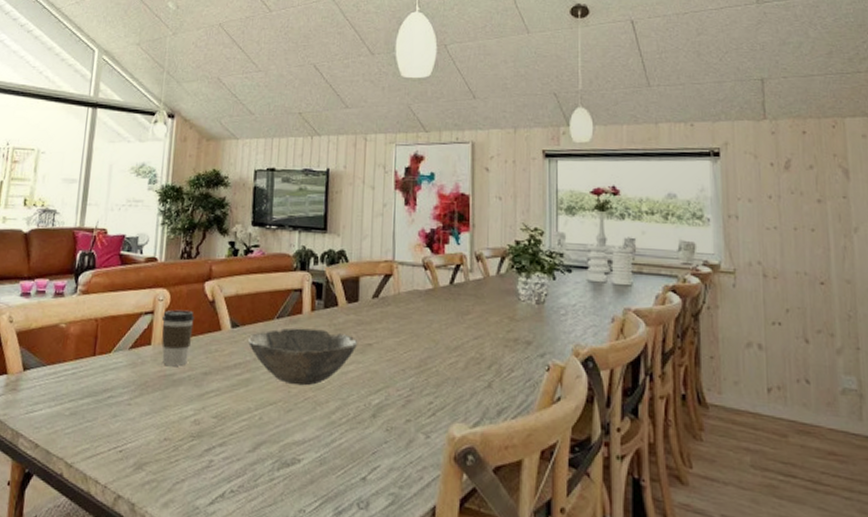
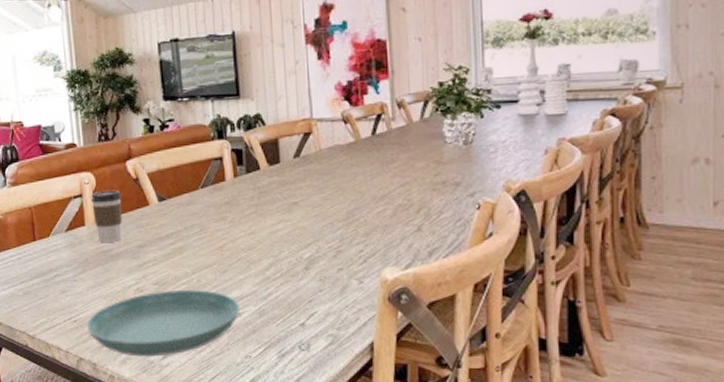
saucer: none [133,426,300,502] -> present [87,290,239,357]
bowl: present [248,328,358,386] -> none [177,194,284,248]

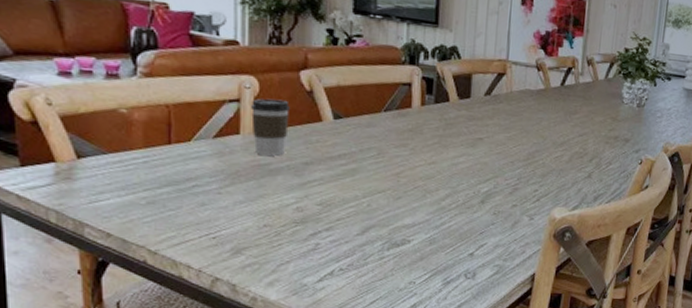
saucer: present [87,290,239,357] -> none [230,212,410,280]

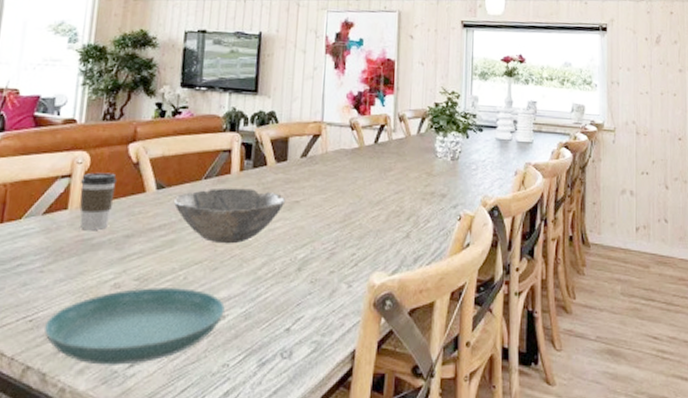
saucer: none [230,212,410,280] -> present [44,288,225,365]
bowl: none [353,121,469,176] -> present [174,188,286,244]

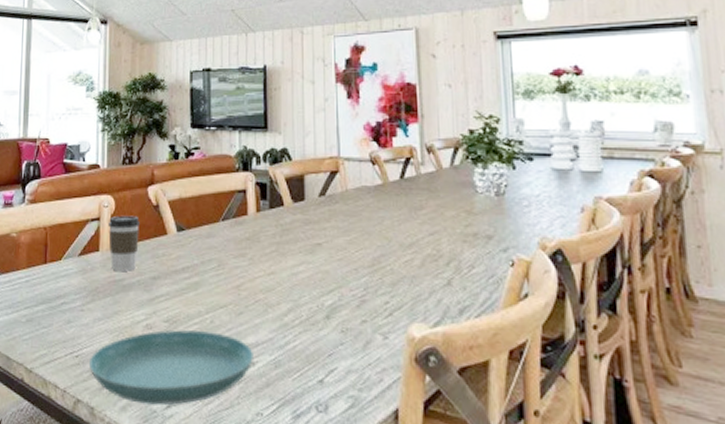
bowl: present [174,188,286,244] -> none [195,229,307,288]

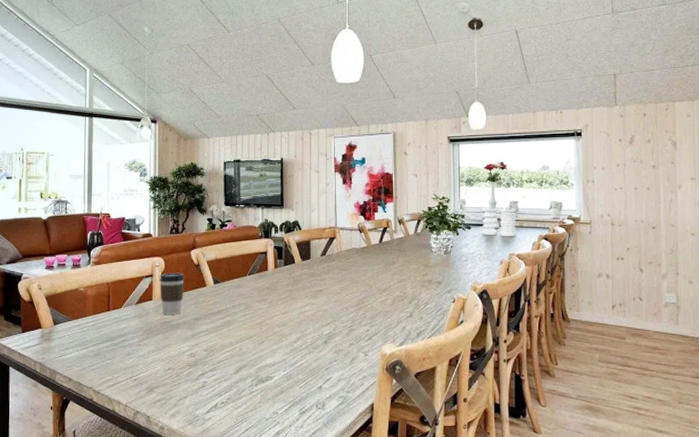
saucer: present [89,330,253,406] -> none [146,356,271,412]

